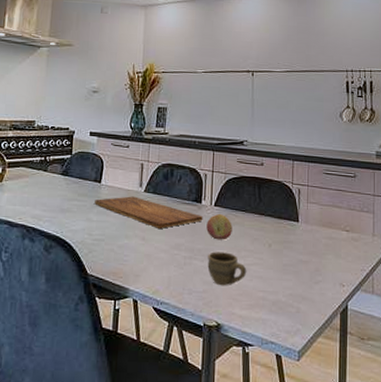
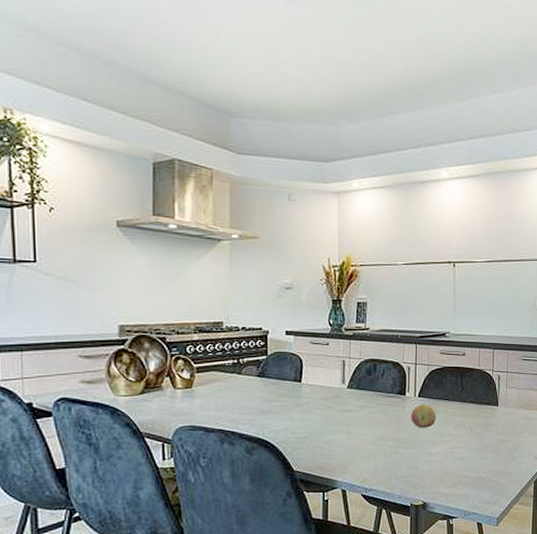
cutting board: present [94,196,203,229] -> none [296,393,408,422]
cup: present [207,252,247,286] -> none [413,439,450,470]

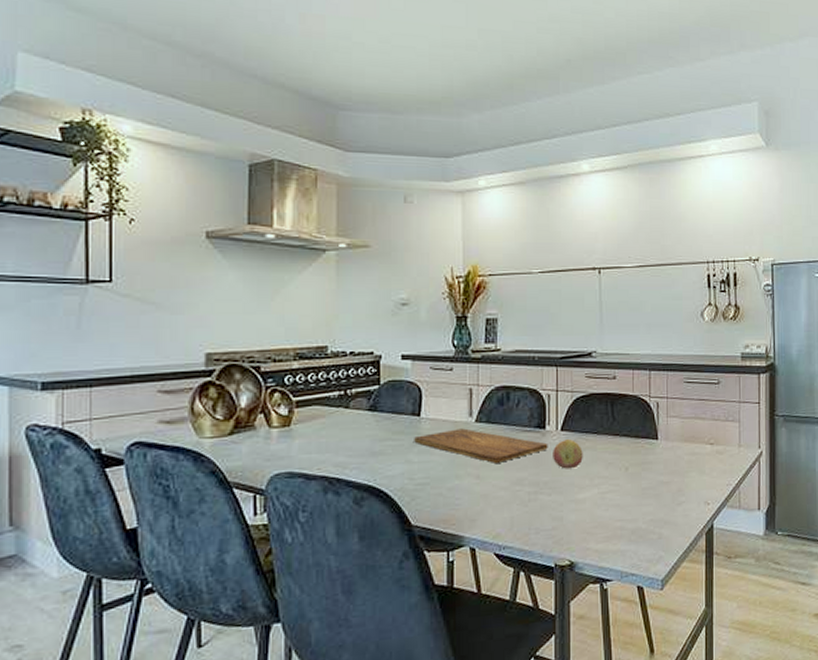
cutting board: none [296,393,408,422] -> present [414,428,548,463]

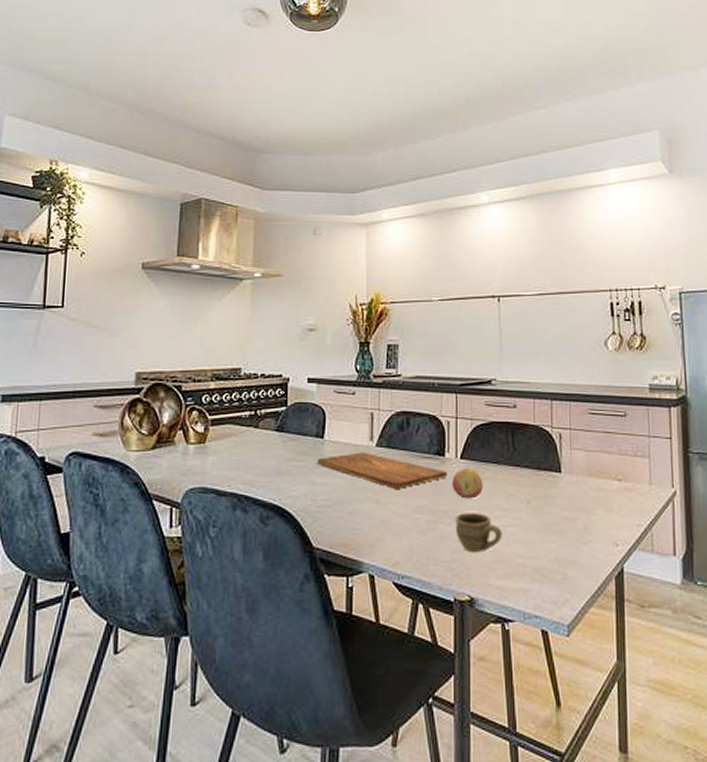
cup: none [556,482,602,520] -> present [455,513,503,553]

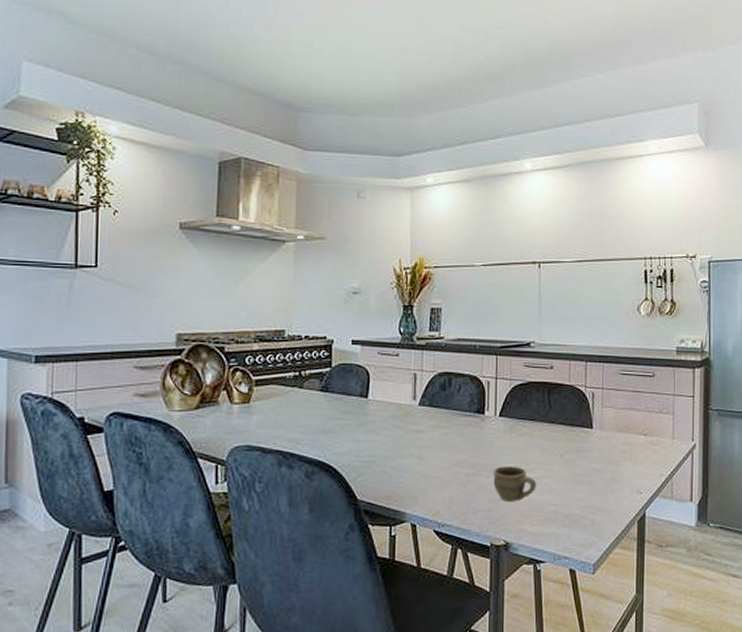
cutting board: present [317,452,448,489] -> none [362,411,487,445]
fruit: present [452,468,483,499] -> none [491,425,520,453]

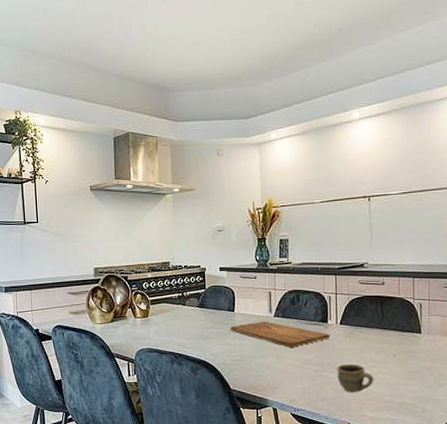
cutting board: none [362,411,487,445] -> present [230,321,330,347]

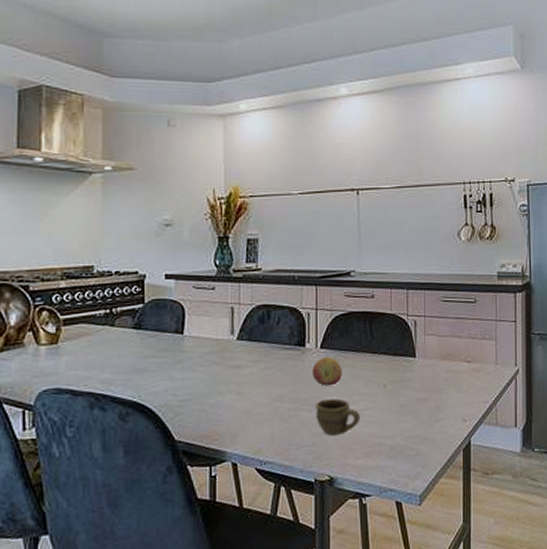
cutting board: present [230,321,330,347] -> none [177,346,308,380]
fruit: none [334,331,358,354] -> present [312,357,342,386]

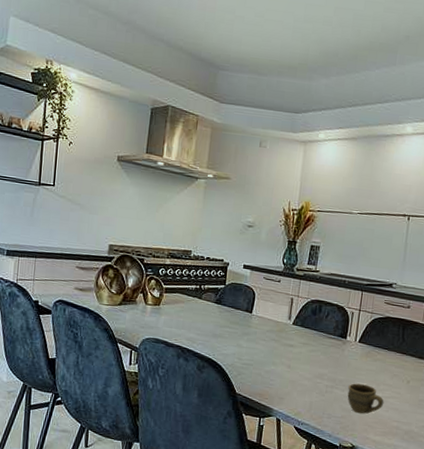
fruit: present [312,357,342,386] -> none [349,350,374,374]

